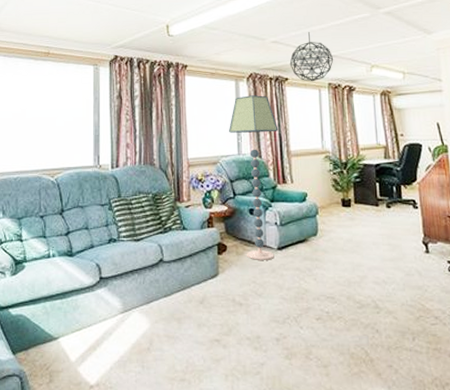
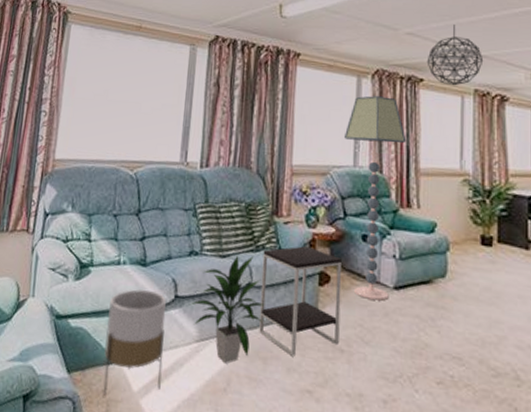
planter: none [43,275,94,368] -> present [103,288,167,396]
indoor plant: none [112,237,176,327] -> present [188,254,265,363]
side table: none [170,224,238,314] -> present [259,246,342,357]

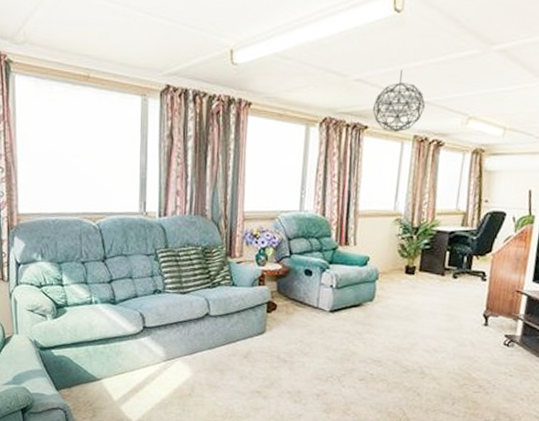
planter: present [103,288,167,396] -> none [85,322,137,405]
indoor plant: present [188,254,265,363] -> none [156,291,221,376]
side table: present [259,246,342,357] -> none [217,281,287,367]
floor lamp: present [343,95,407,301] -> none [291,144,349,322]

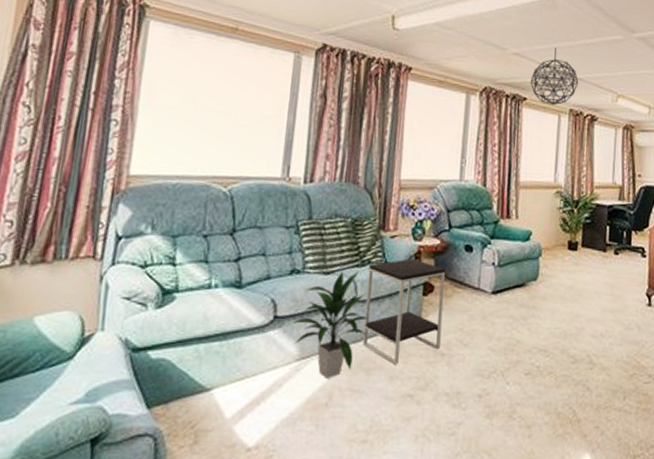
indoor plant: none [156,291,221,376] -> present [289,270,370,379]
side table: none [217,281,287,367] -> present [363,259,445,365]

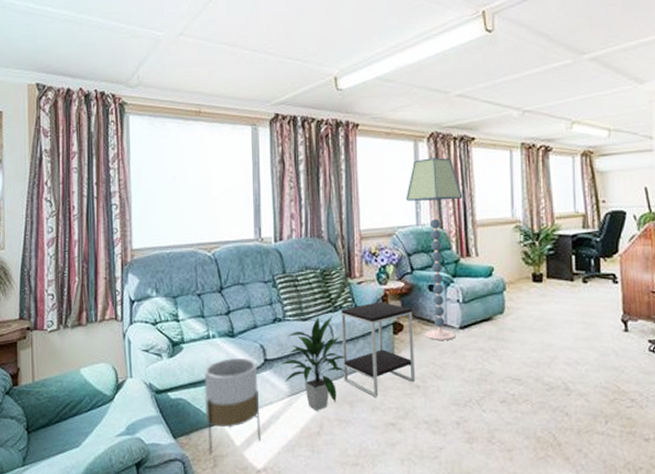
planter: none [190,312,265,427] -> present [204,357,261,453]
floor lamp: none [451,112,509,305] -> present [405,158,463,340]
pendant light: present [530,48,579,106] -> none [477,83,528,142]

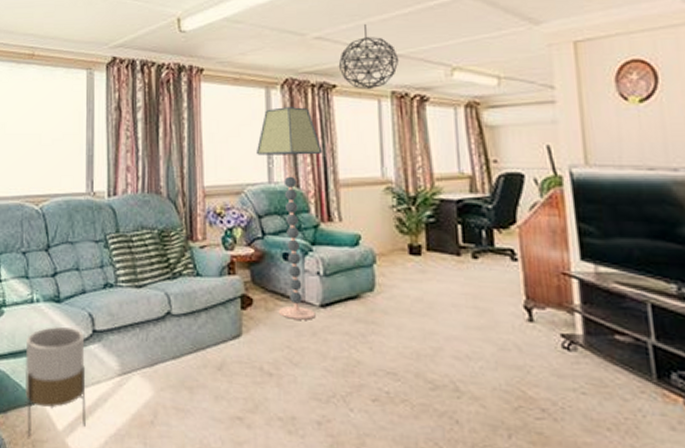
indoor plant: present [278,316,347,411] -> none [107,283,187,395]
side table: present [341,302,415,397] -> none [181,270,267,384]
pendant light: none [477,83,528,142] -> present [338,24,399,90]

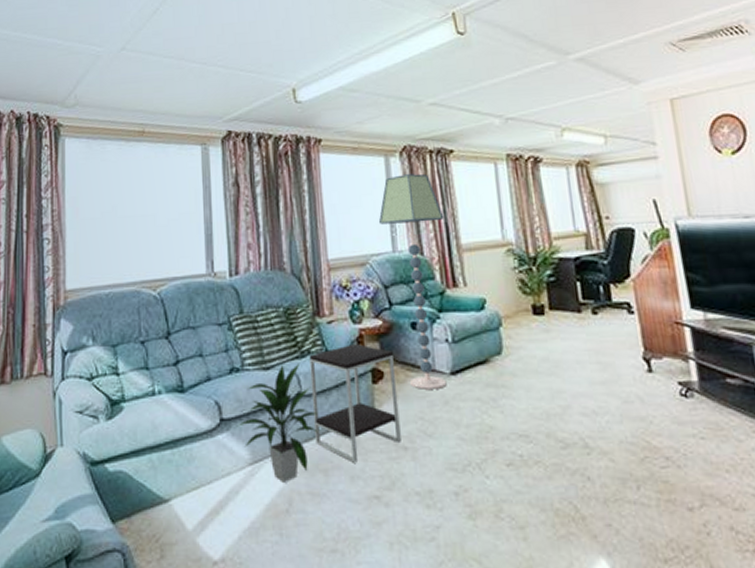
planter: present [25,326,86,437] -> none [148,417,217,540]
indoor plant: none [107,283,187,395] -> present [236,364,319,482]
side table: none [181,270,267,384] -> present [309,344,401,463]
pendant light: present [338,24,399,90] -> none [454,89,512,154]

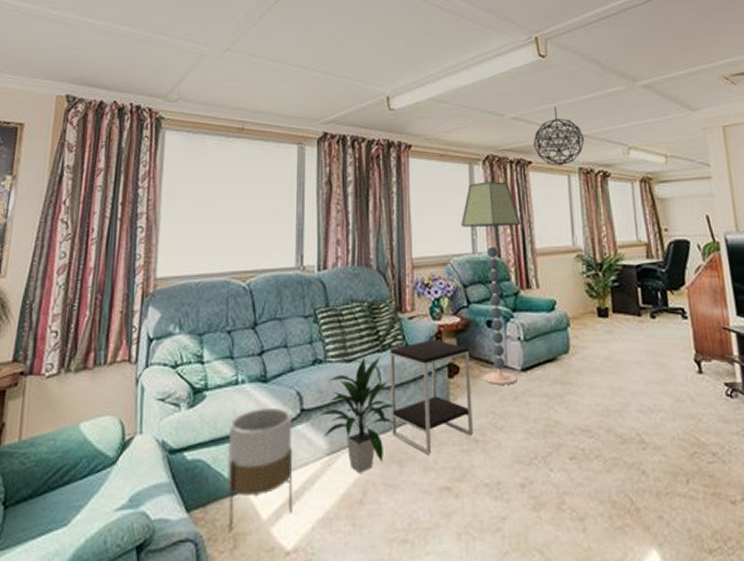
planter: none [148,417,217,540] -> present [227,407,293,530]
pendant light: none [454,89,512,154] -> present [533,107,585,166]

